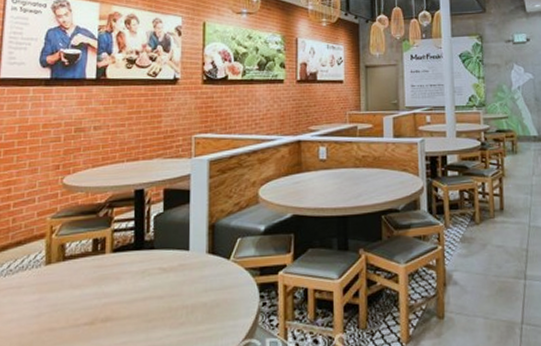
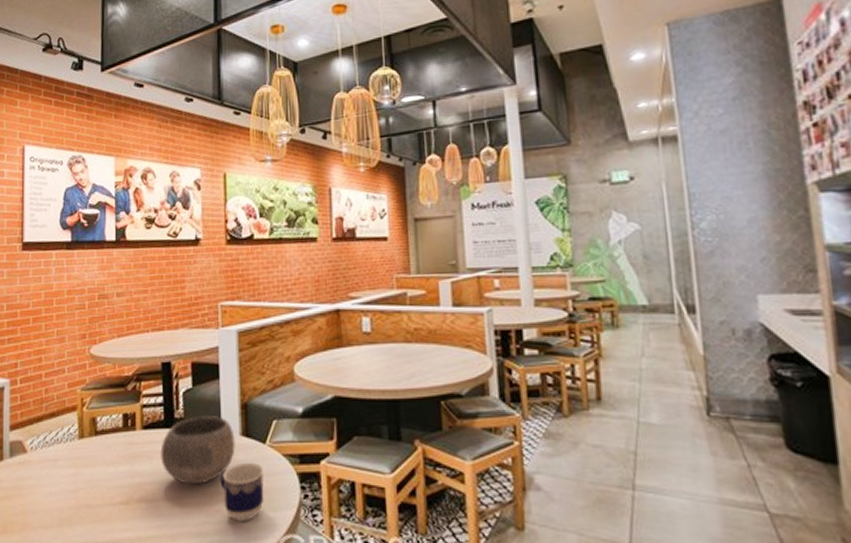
bowl: none [128,236,202,302] -> present [160,414,235,485]
cup: none [186,277,228,331] -> present [220,463,265,521]

